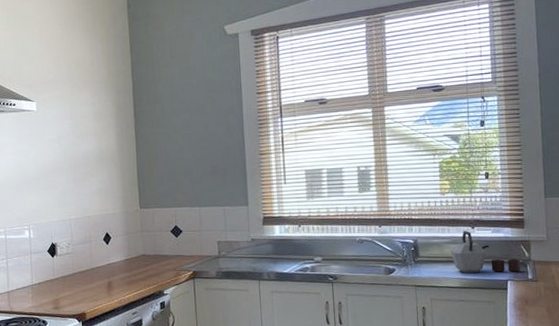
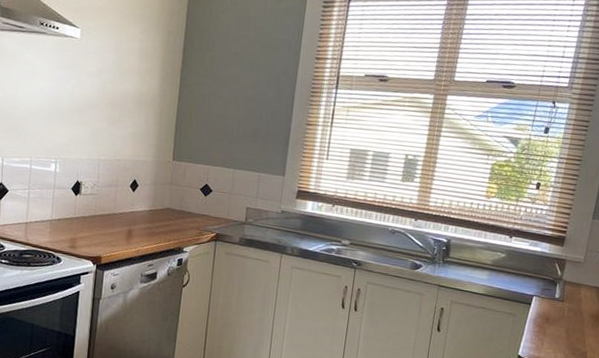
kettle: present [450,231,521,273] -> none [482,239,552,289]

